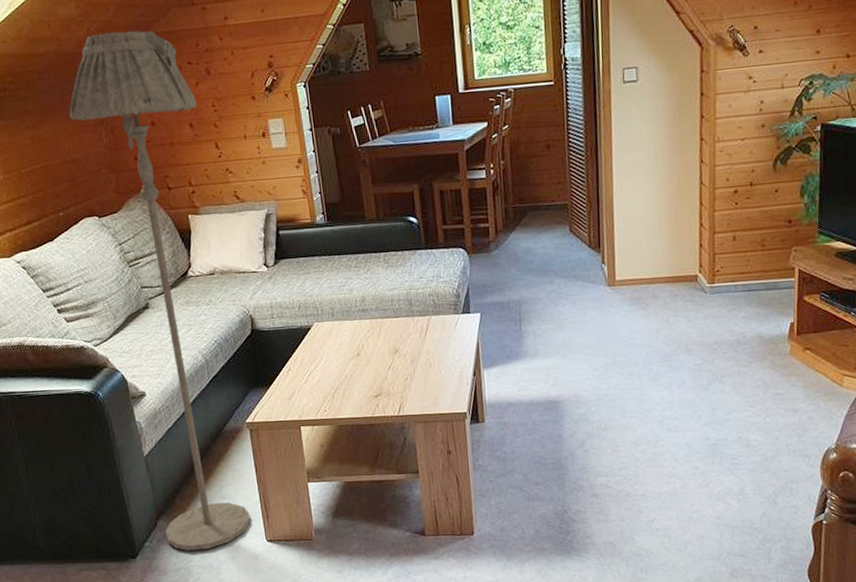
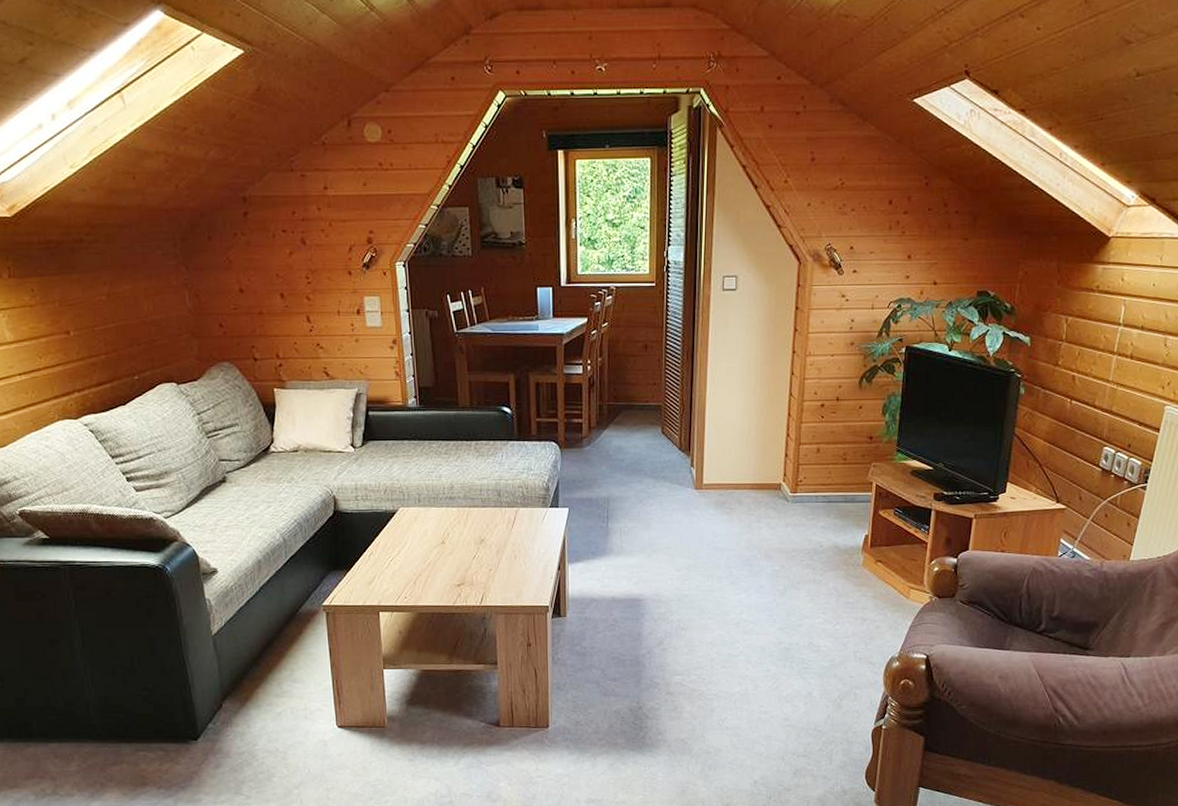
floor lamp: present [69,31,251,551] -> none [151,190,322,734]

